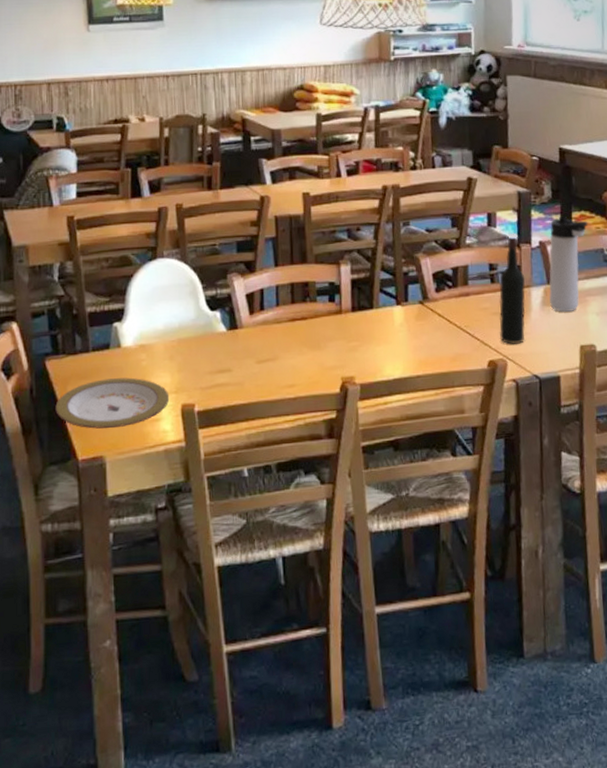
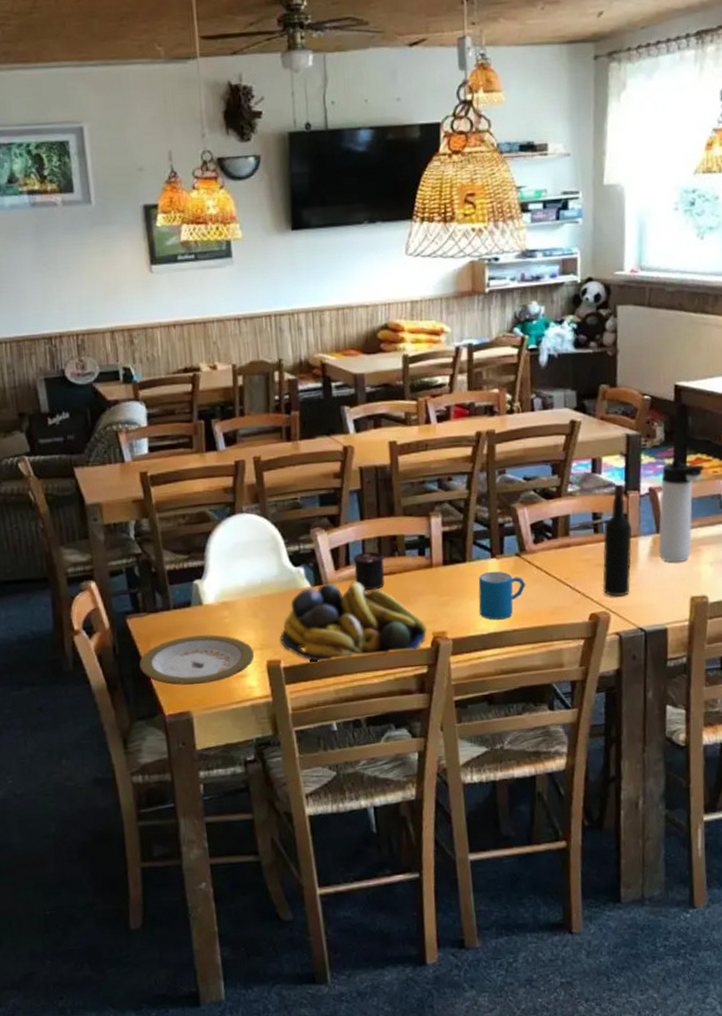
fruit bowl: none [195,326,336,407] -> present [280,582,427,663]
candle: none [267,288,298,335] -> present [353,542,385,590]
mug: none [384,318,429,366] -> present [478,571,526,620]

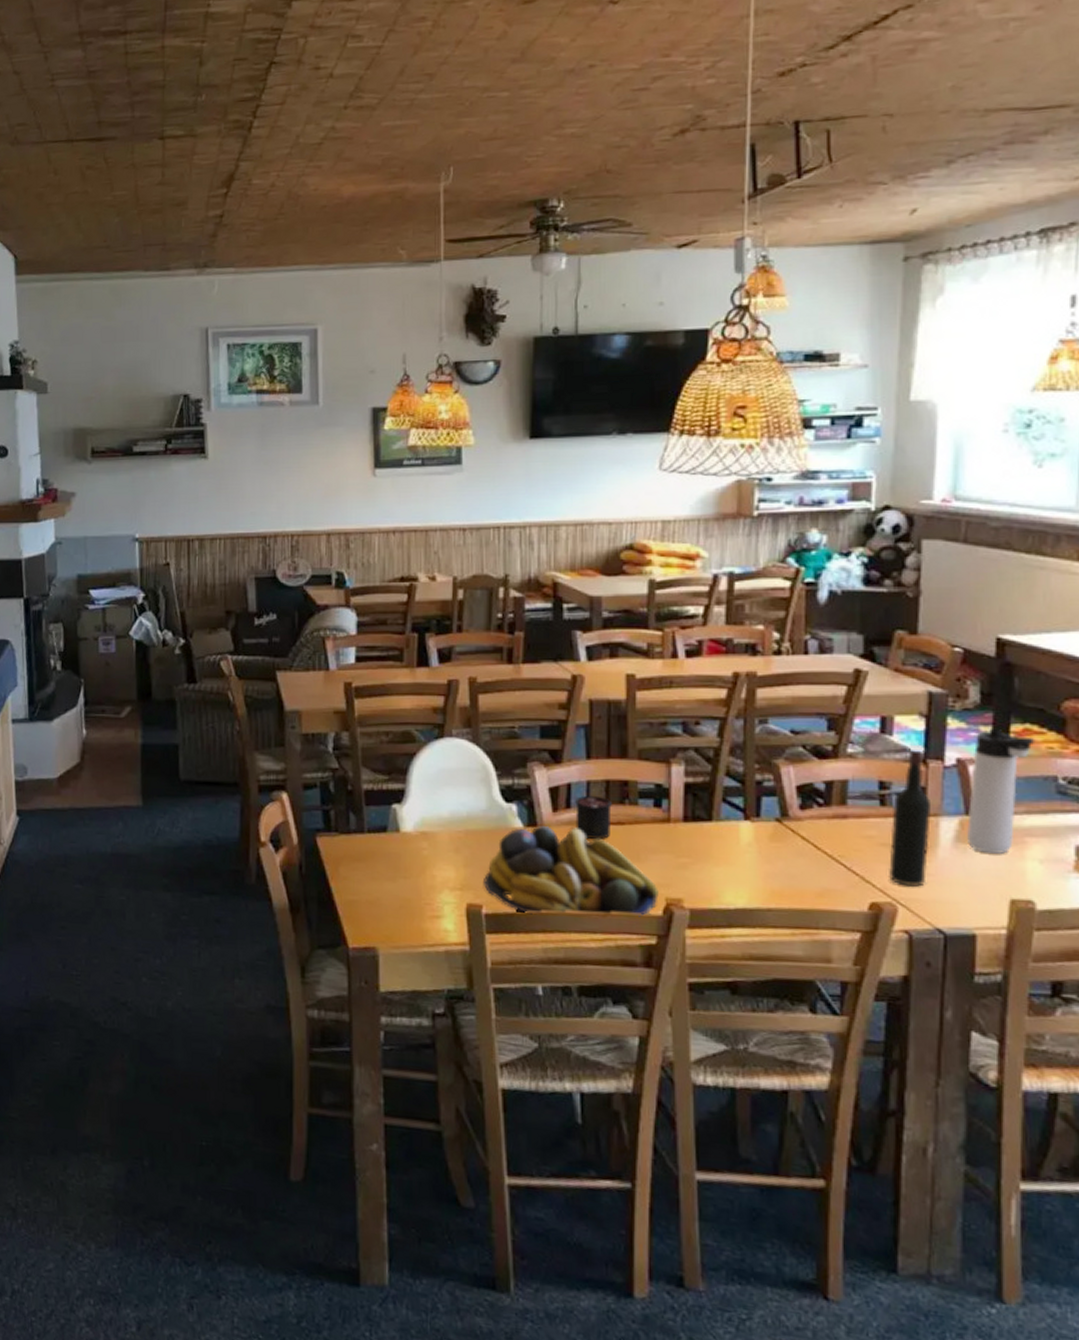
plate: present [139,634,255,685] -> none [326,864,453,919]
mug: present [478,571,526,620] -> none [725,835,787,895]

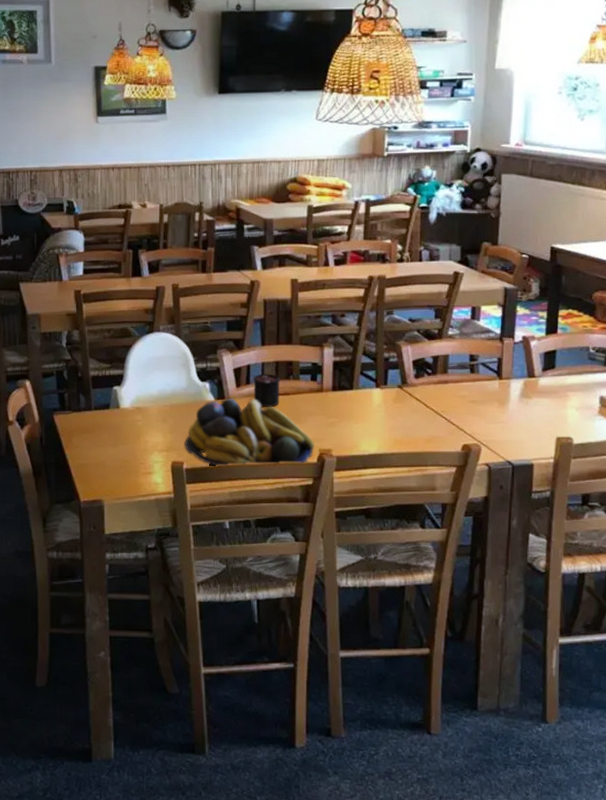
wine bottle: present [889,744,932,888] -> none [476,327,506,432]
thermos bottle: present [967,728,1035,854] -> none [529,313,575,405]

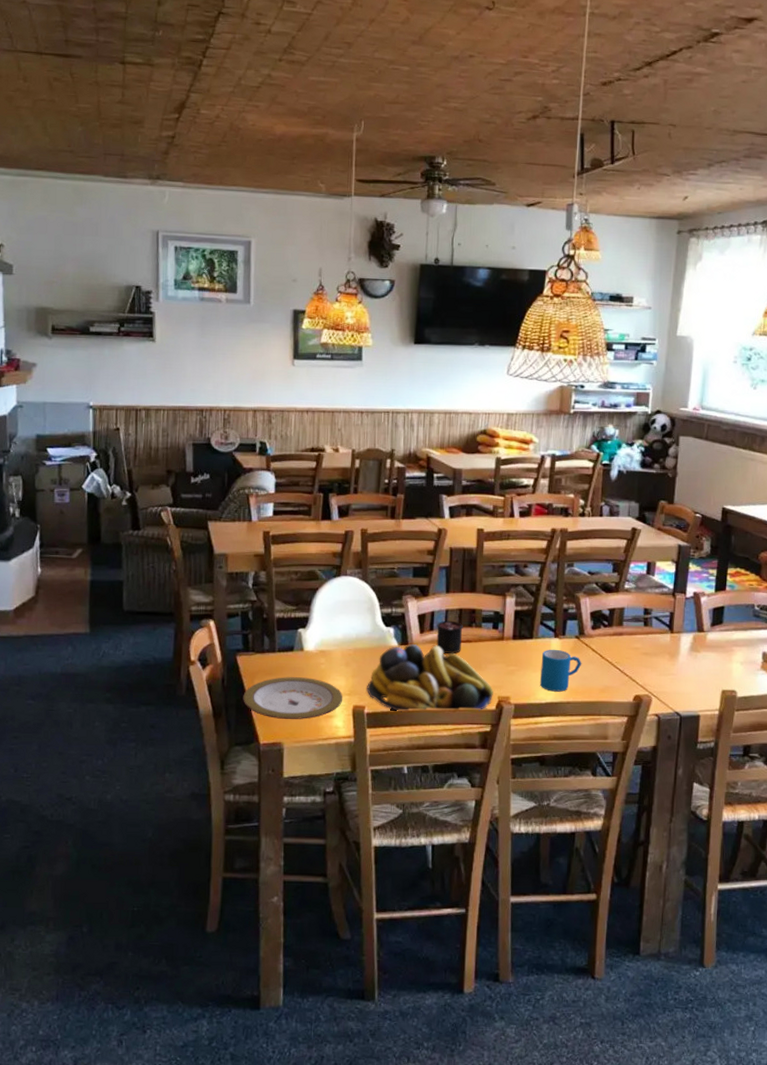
plate: none [62,434,161,476] -> present [243,677,343,719]
mug: none [362,399,406,443] -> present [539,649,582,692]

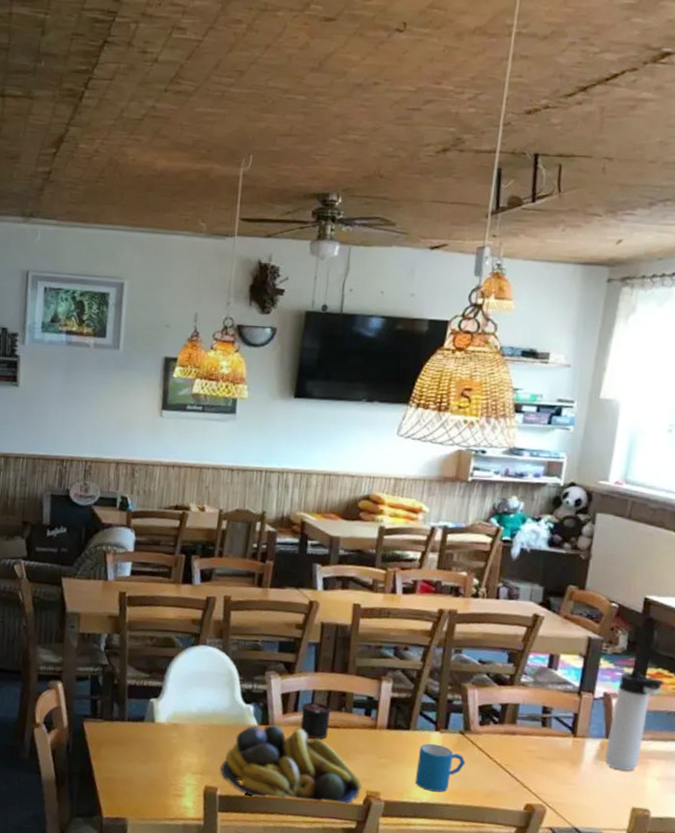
plate: present [243,677,343,719] -> none [87,748,195,796]
thermos bottle: none [698,571,742,659] -> present [605,670,665,771]

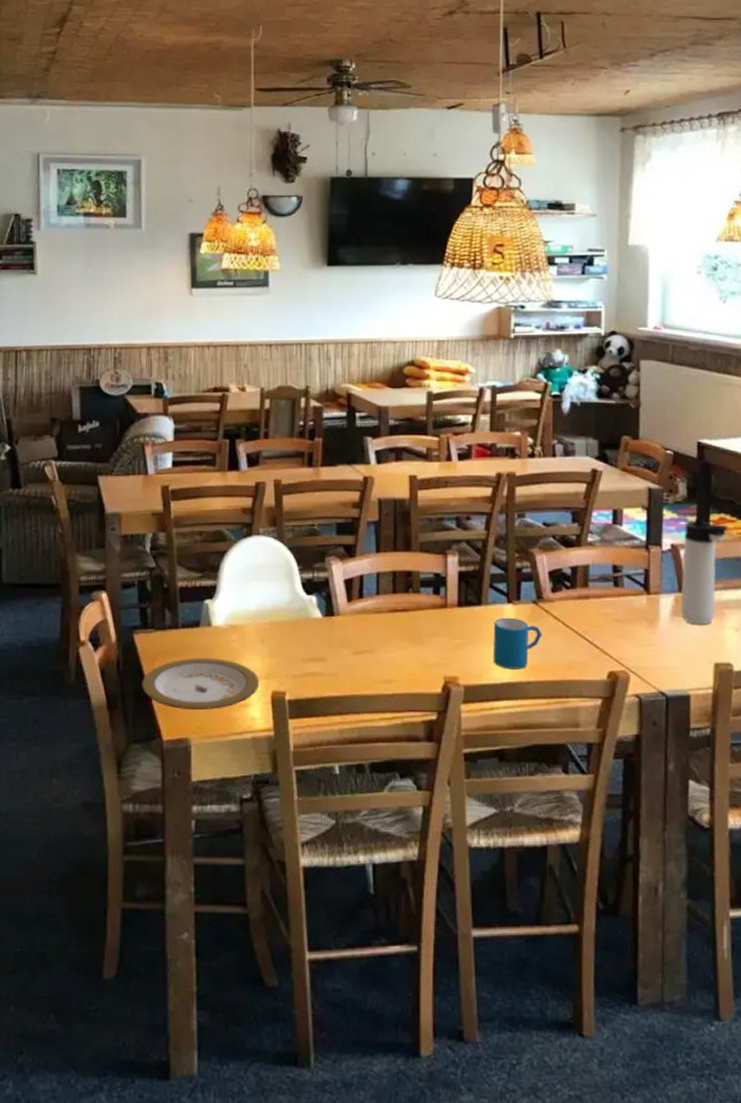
plate: none [87,748,195,796] -> present [142,658,260,709]
fruit bowl: present [220,725,362,805] -> none [287,615,438,699]
candle: present [300,695,332,739] -> none [367,576,399,625]

